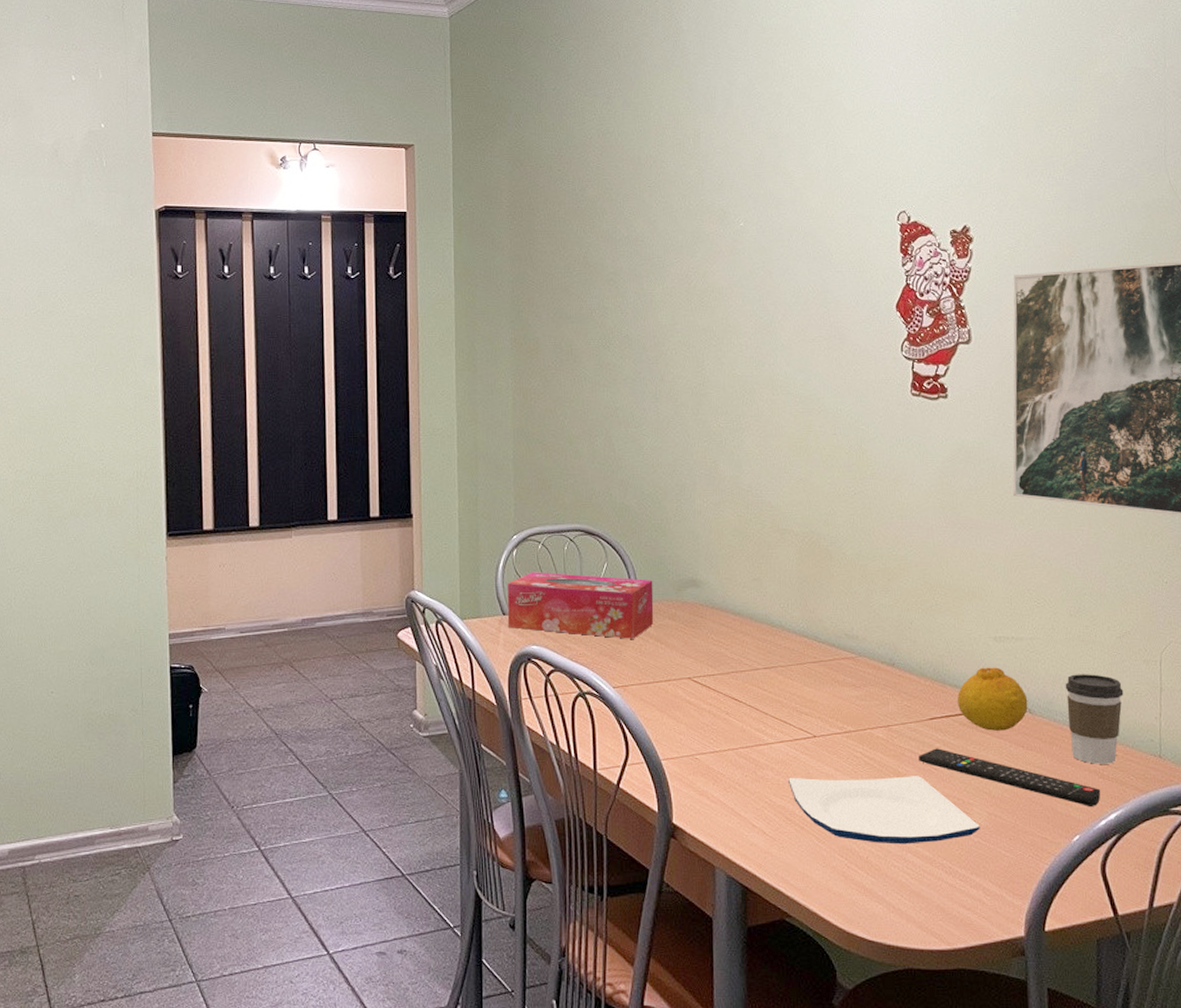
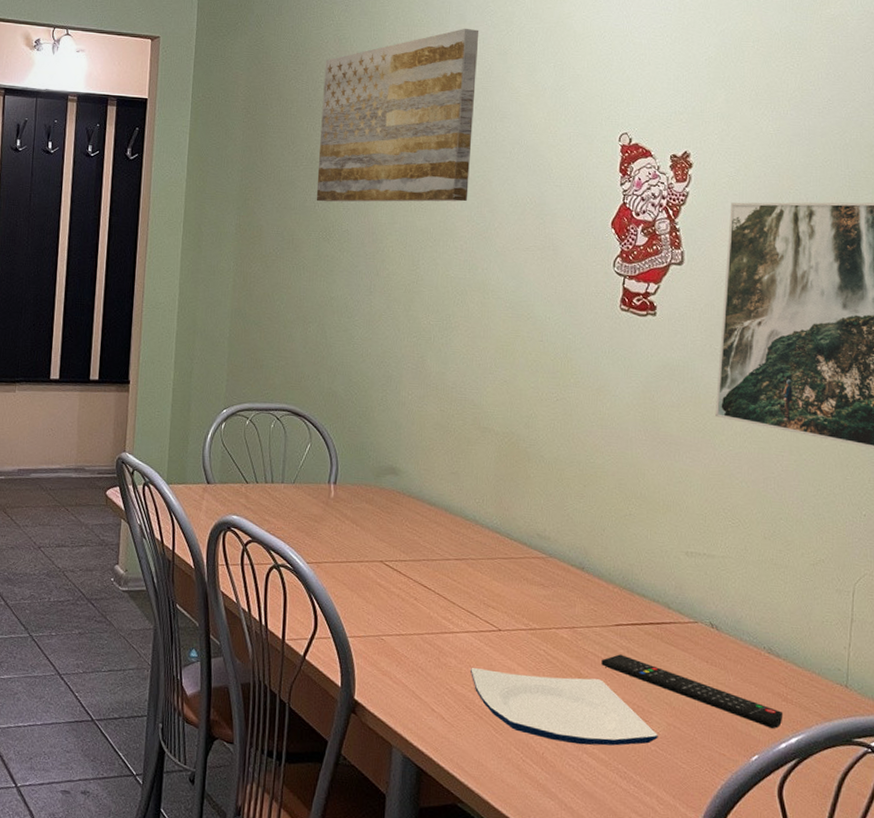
tissue box: present [508,572,654,639] -> none [212,445,354,519]
wall art: none [590,113,749,308] -> present [316,28,479,203]
fruit: present [958,667,1028,731] -> none [645,580,715,645]
coffee cup: present [1065,674,1124,764] -> none [754,596,813,689]

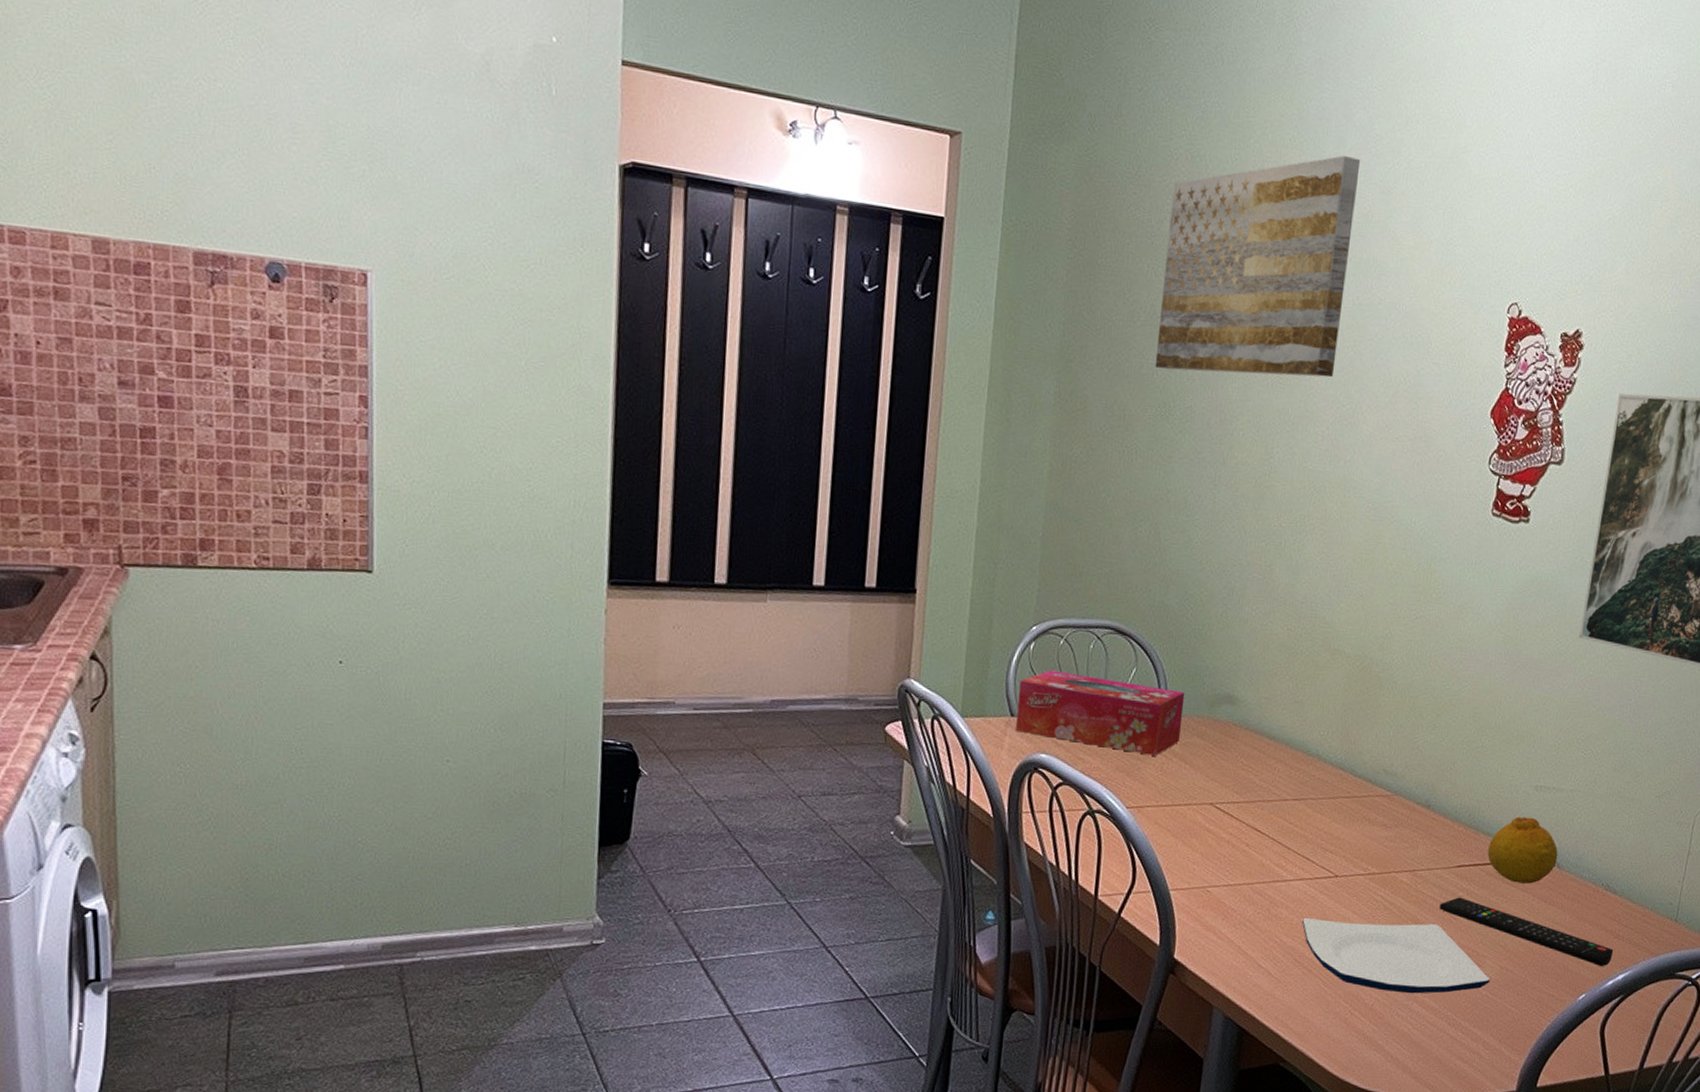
tissue box: none [212,445,354,519] -> present [1016,670,1185,756]
fruit: none [645,580,715,645] -> present [1487,816,1558,884]

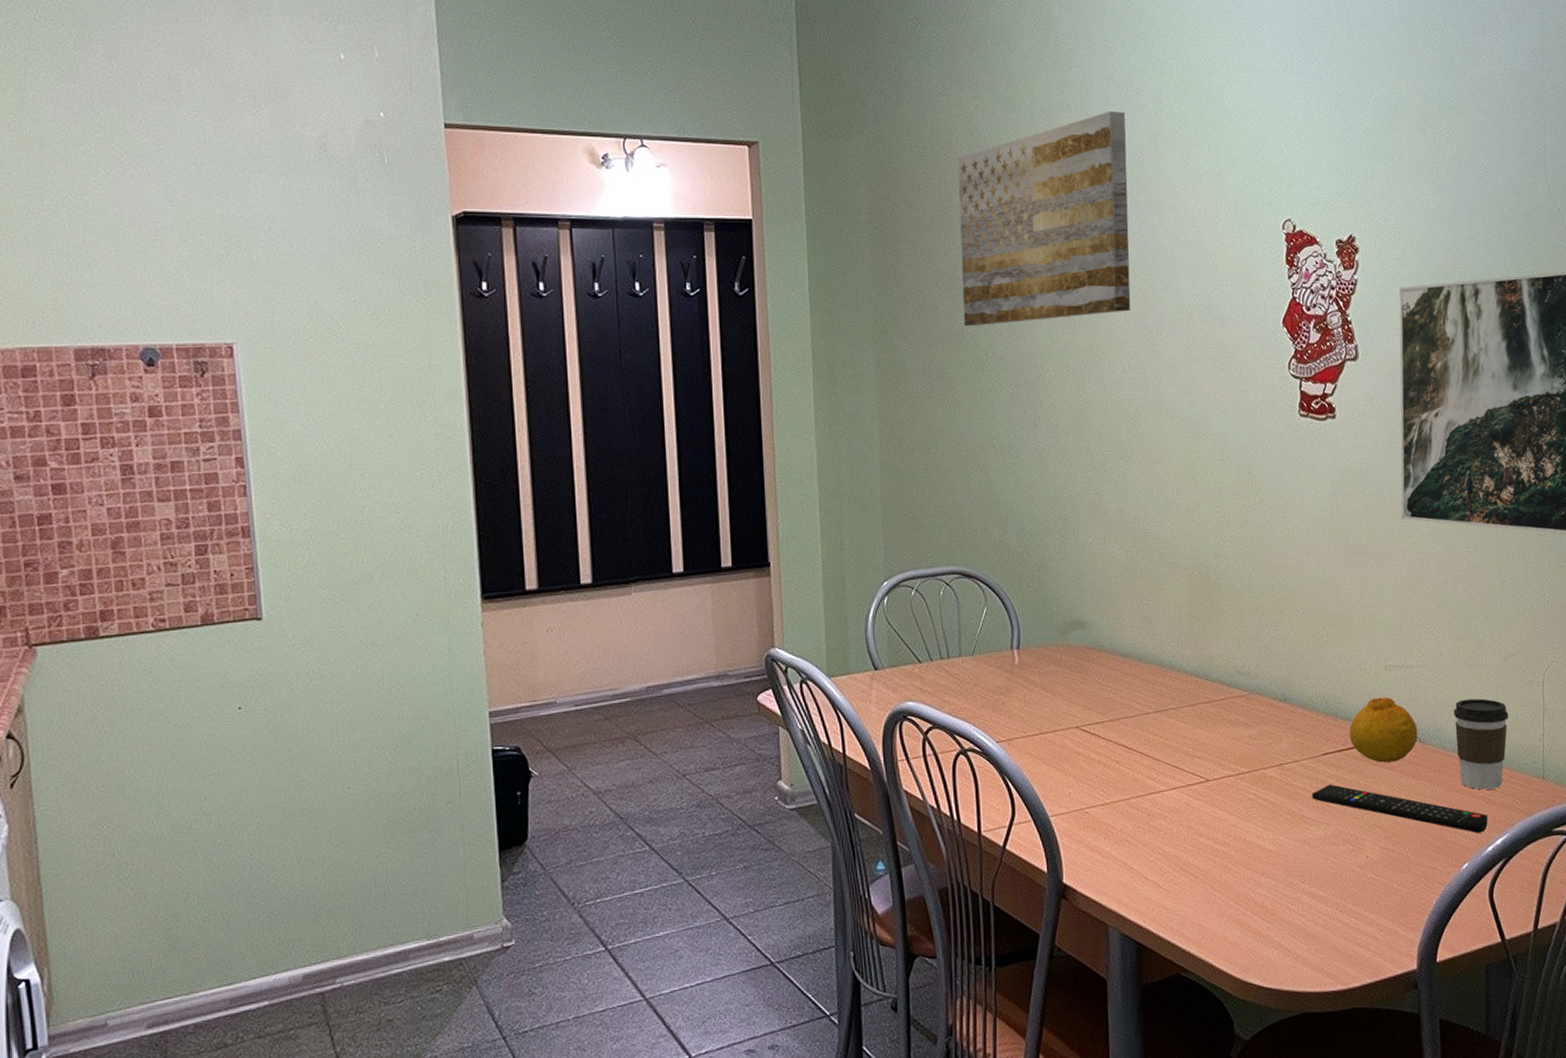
tissue box: present [1016,670,1185,756] -> none [879,620,1038,689]
plate: present [1302,918,1490,994] -> none [1182,814,1373,887]
coffee cup: none [1592,831,1653,925] -> present [1453,698,1509,790]

